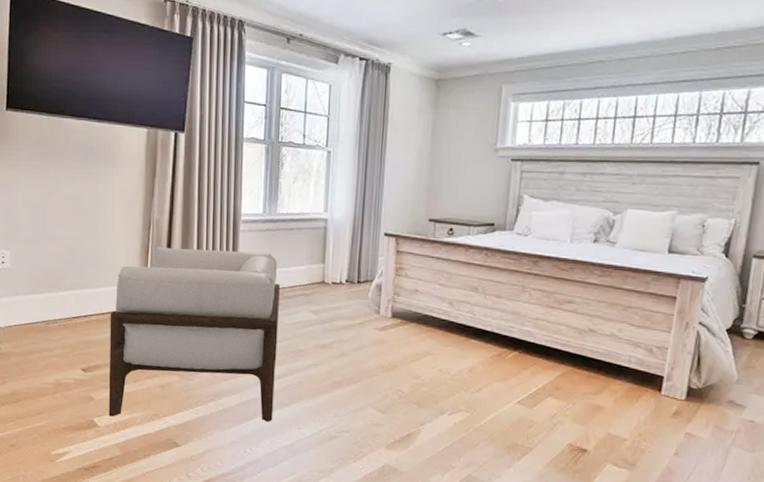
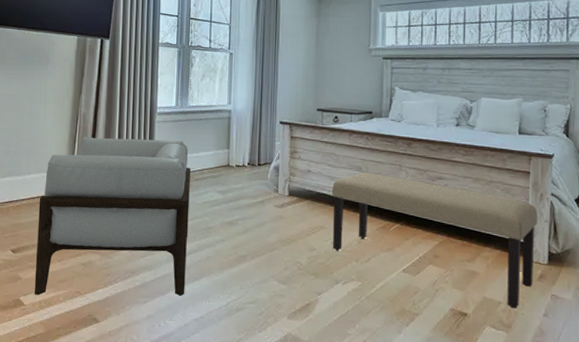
bench: none [440,293,681,445] -> present [332,172,538,308]

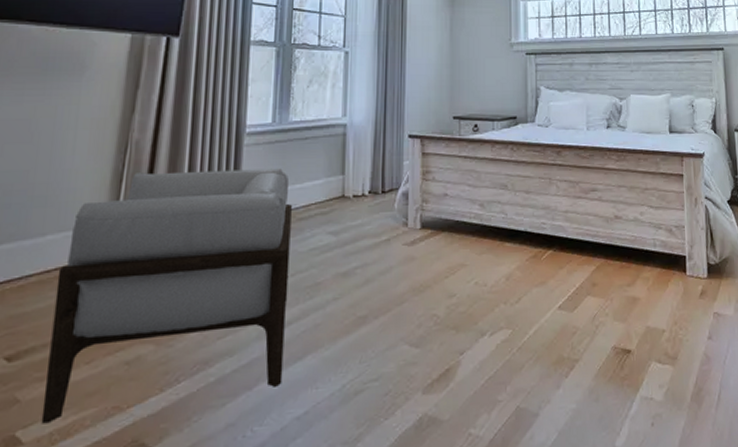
bench: present [332,172,538,308] -> none [474,190,695,334]

